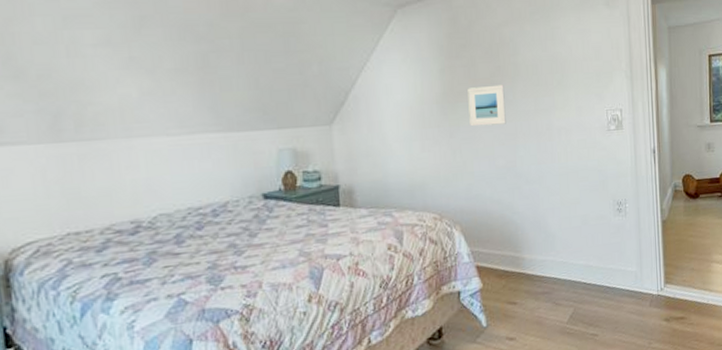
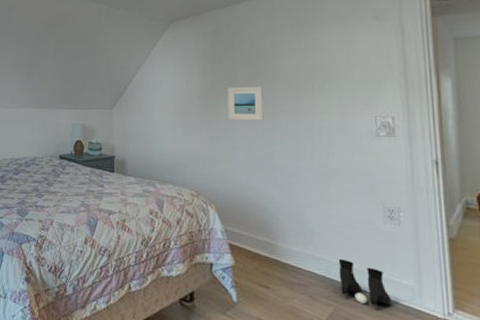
boots: none [577,258,619,298] -> present [338,259,391,306]

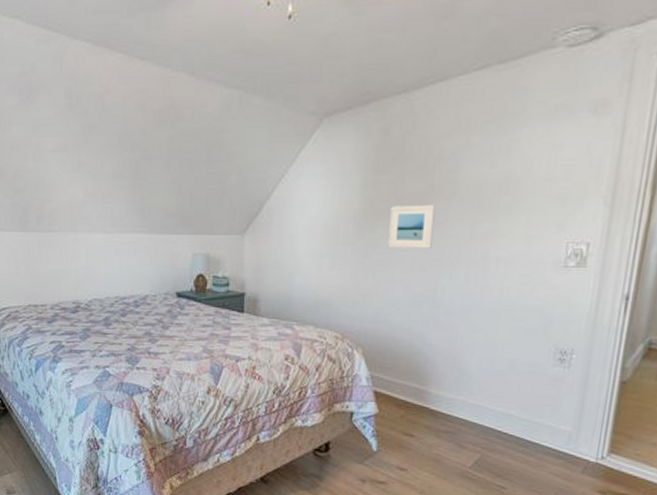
boots: present [338,259,391,306] -> none [491,405,544,452]

